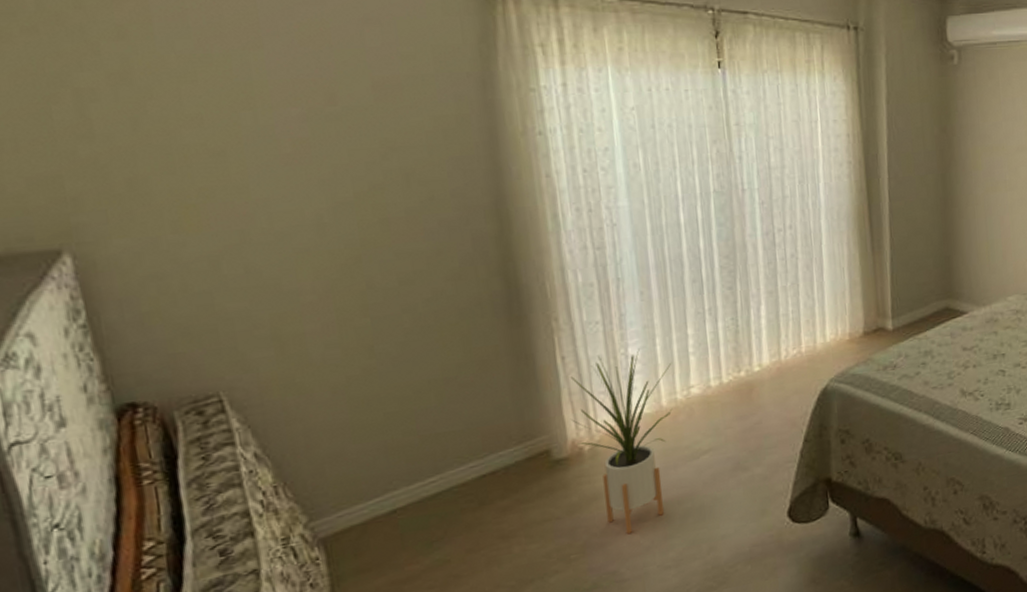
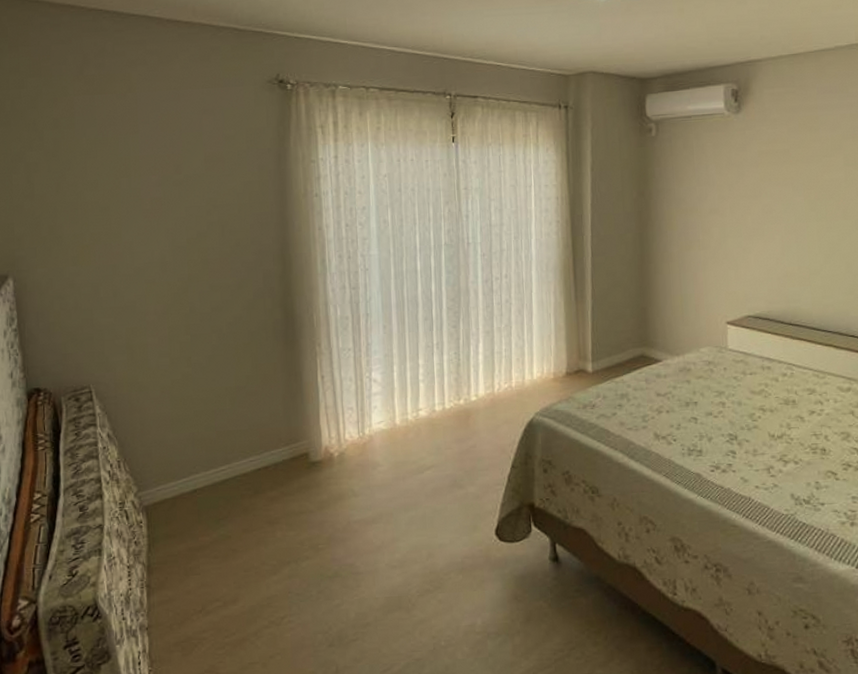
house plant: present [571,348,673,535] -> none [326,373,406,533]

